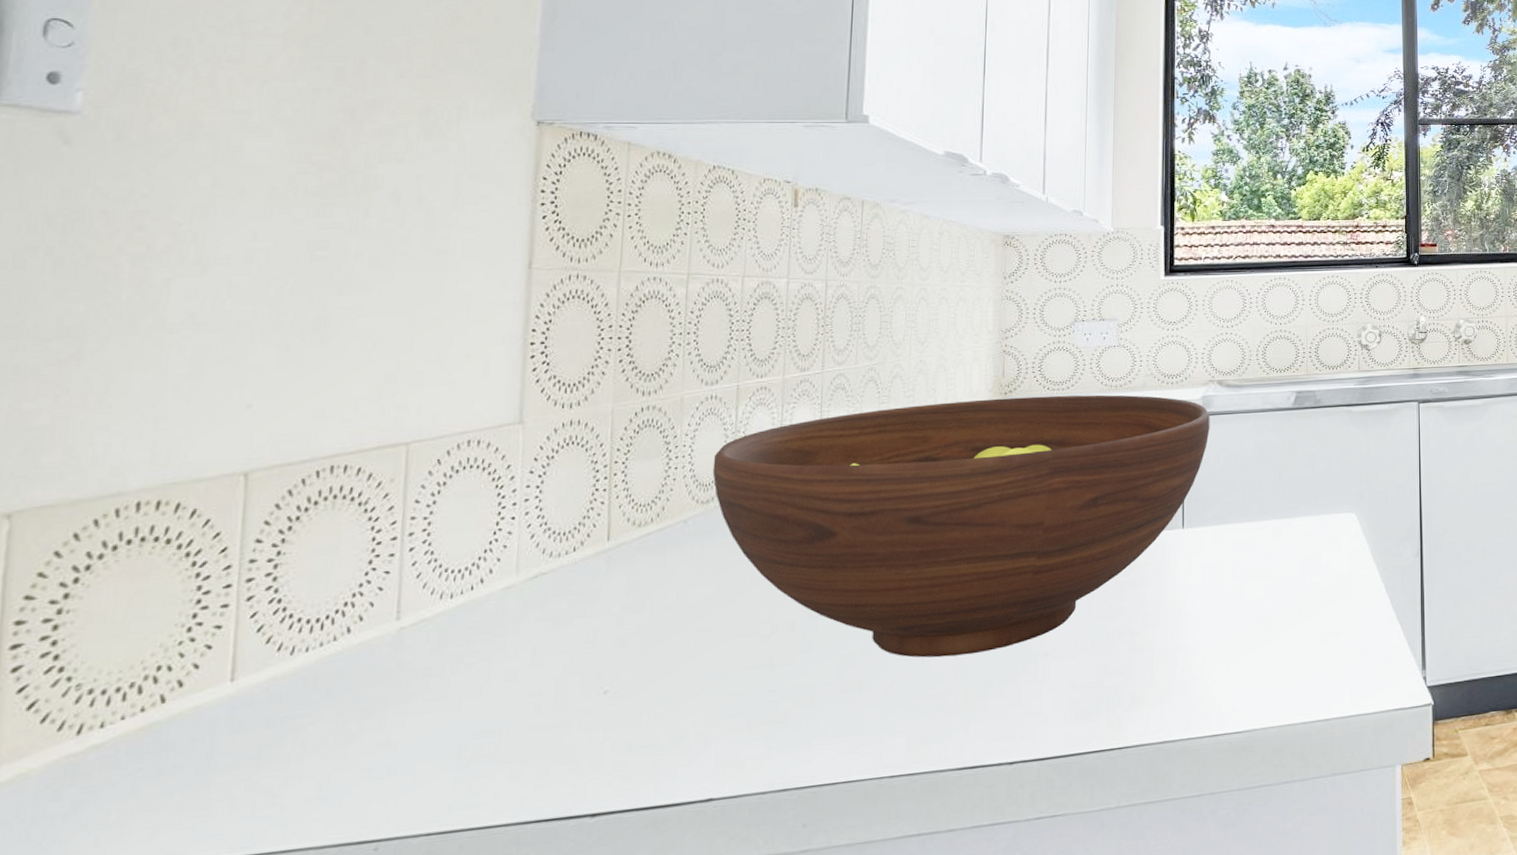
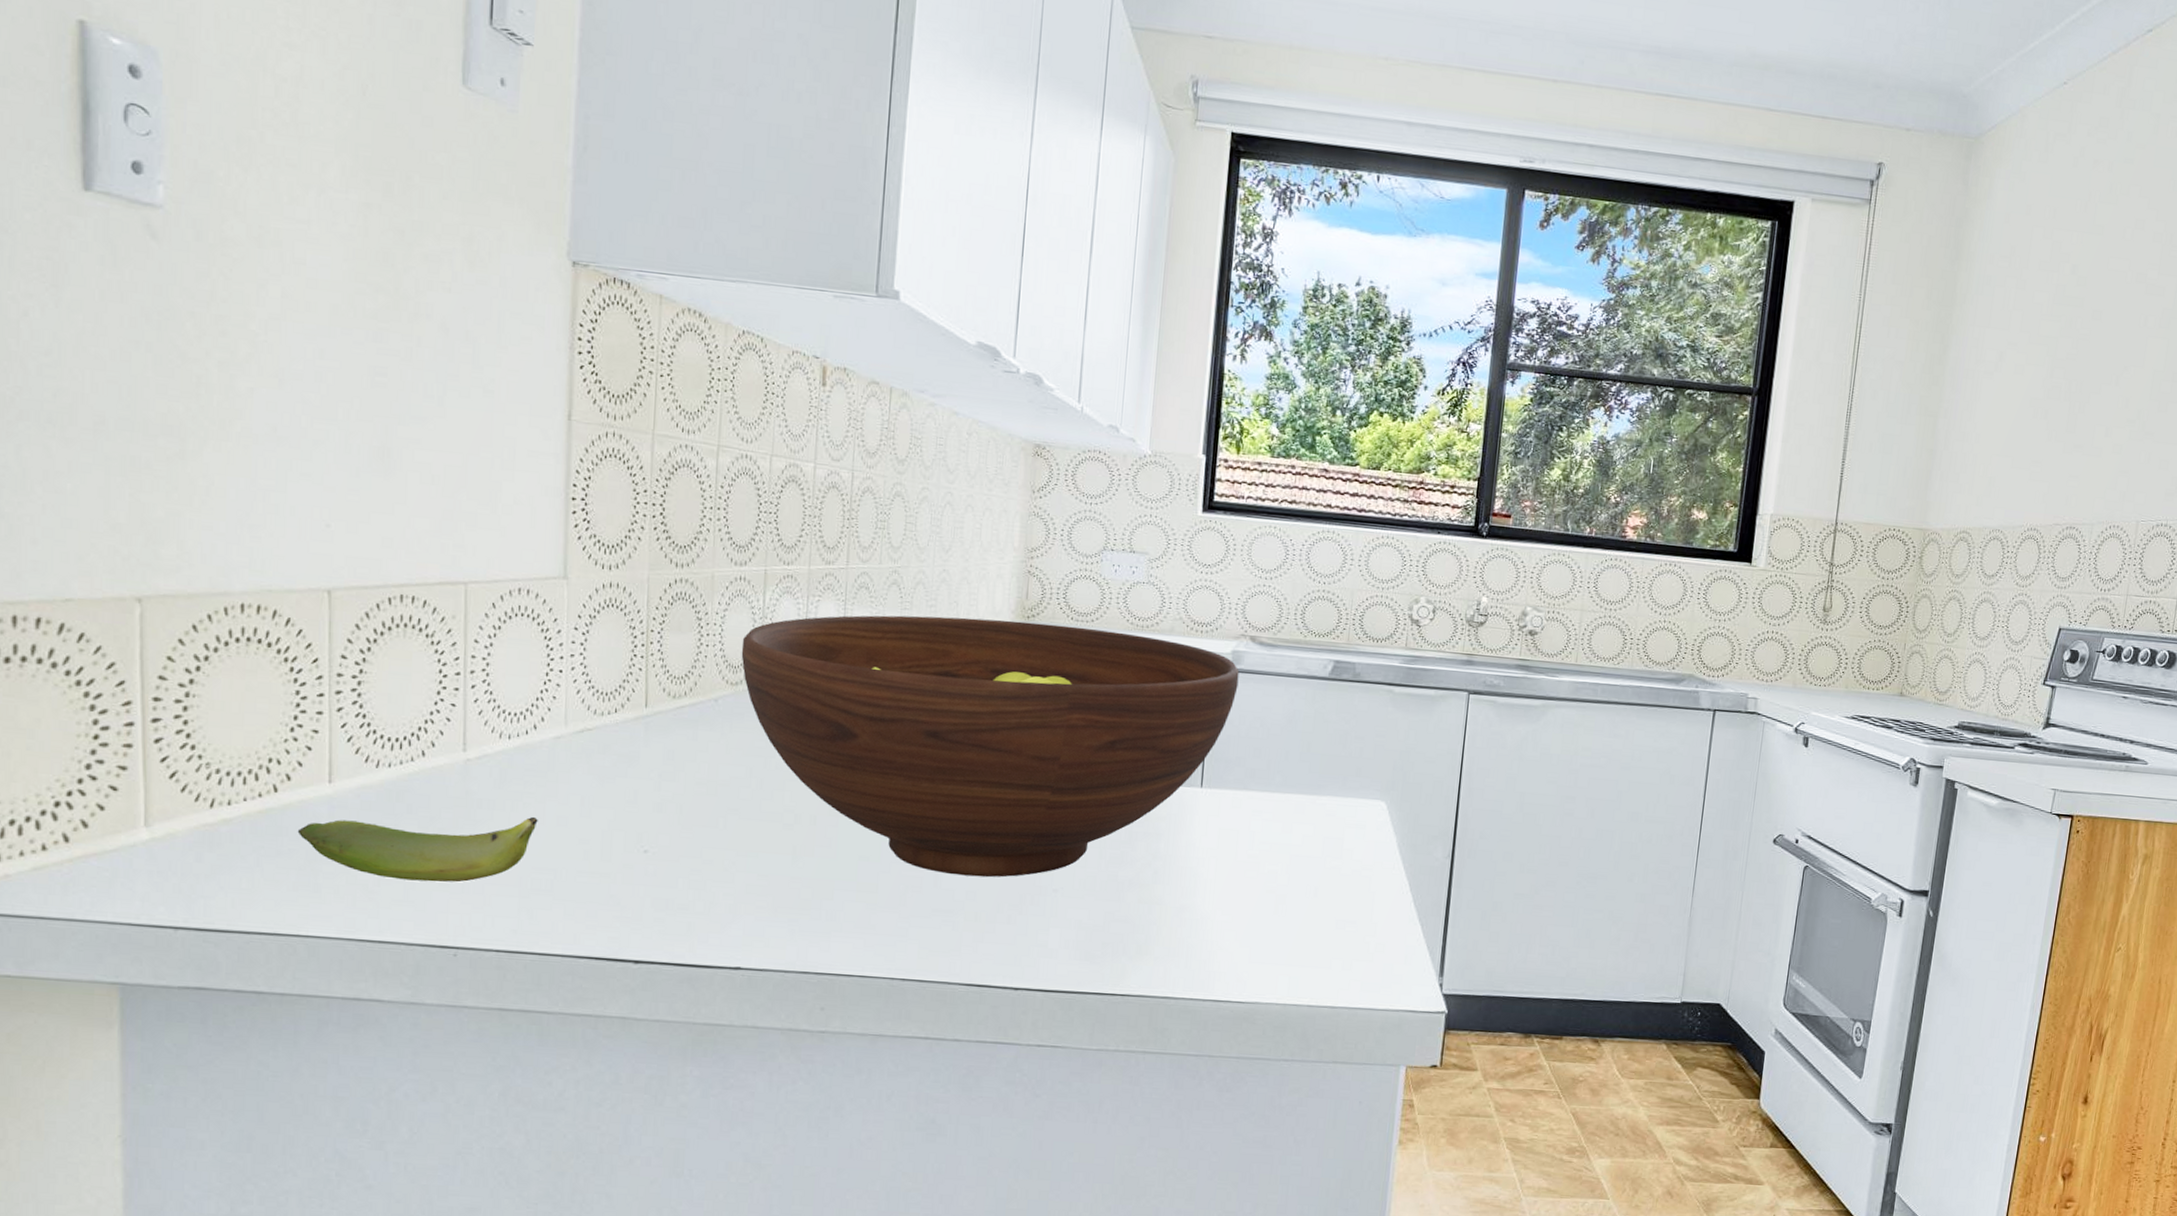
banana: none [187,676,482,777] -> present [297,816,538,883]

